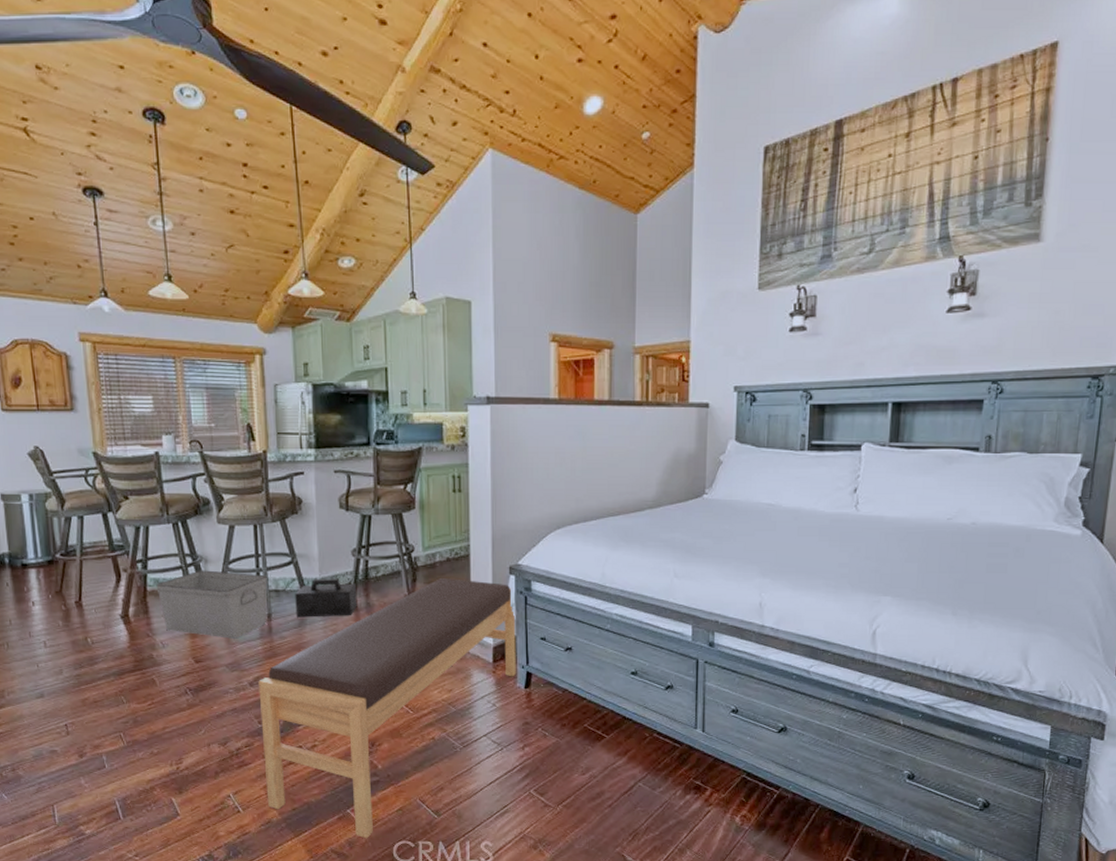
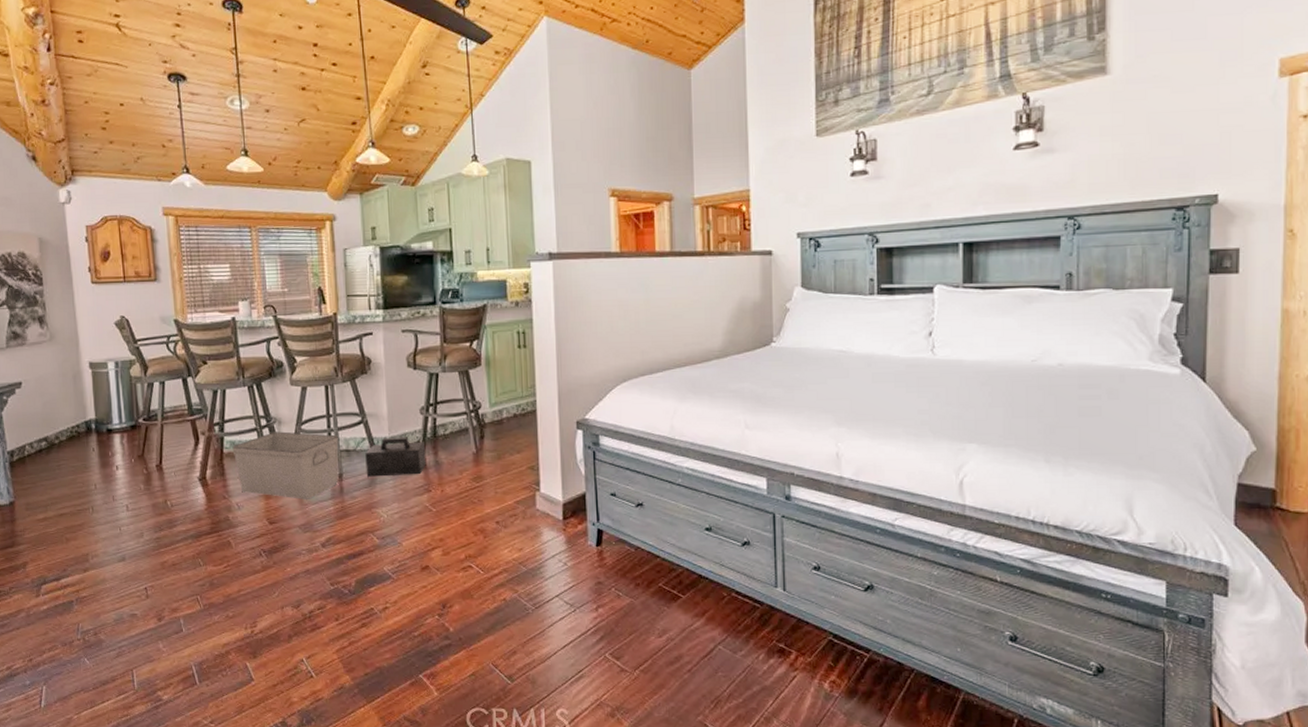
bench: present [258,578,516,839] -> none [330,434,587,706]

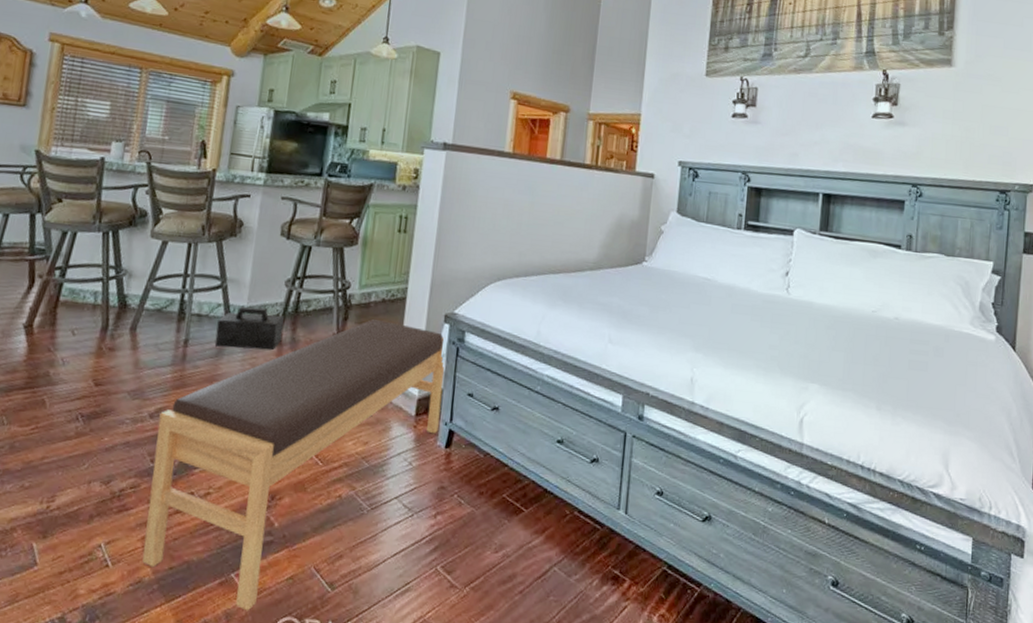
storage bin: present [232,431,339,499] -> none [70,284,192,363]
bench: none [330,434,587,706] -> present [142,319,445,611]

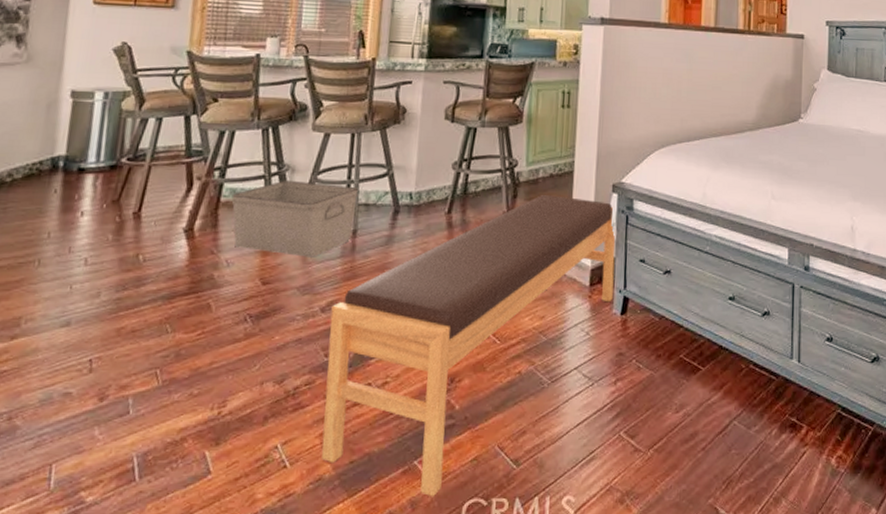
storage bin: none [70,284,192,363] -> present [231,180,358,257]
speaker: present [214,306,284,350] -> none [384,192,453,235]

